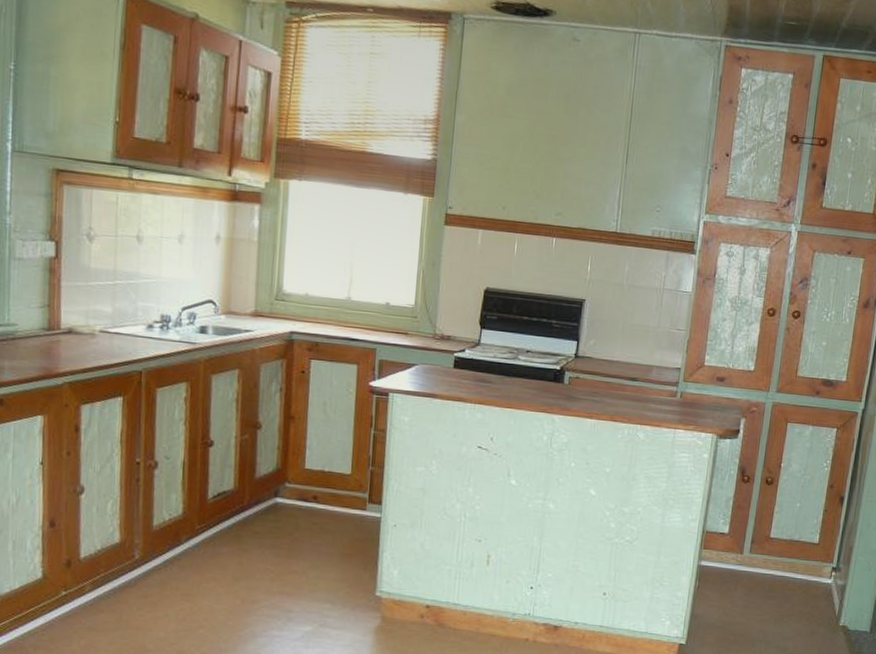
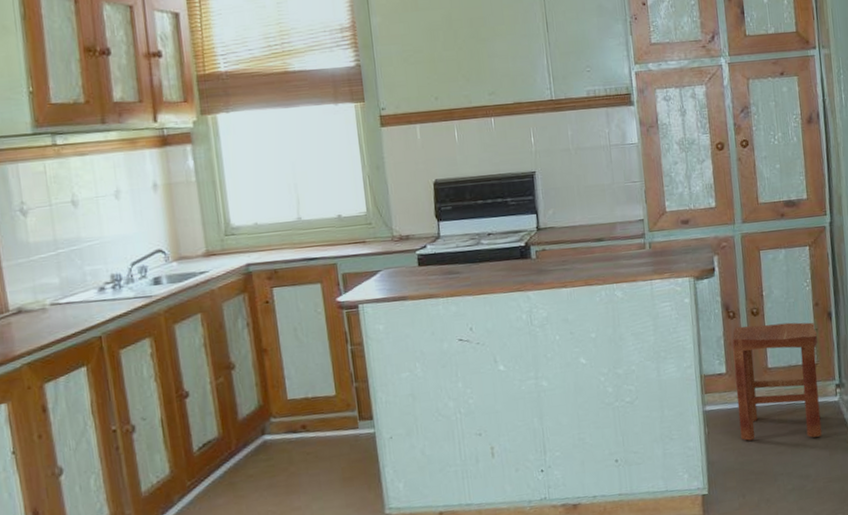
stool: none [729,491,826,614] -> present [732,322,822,441]

